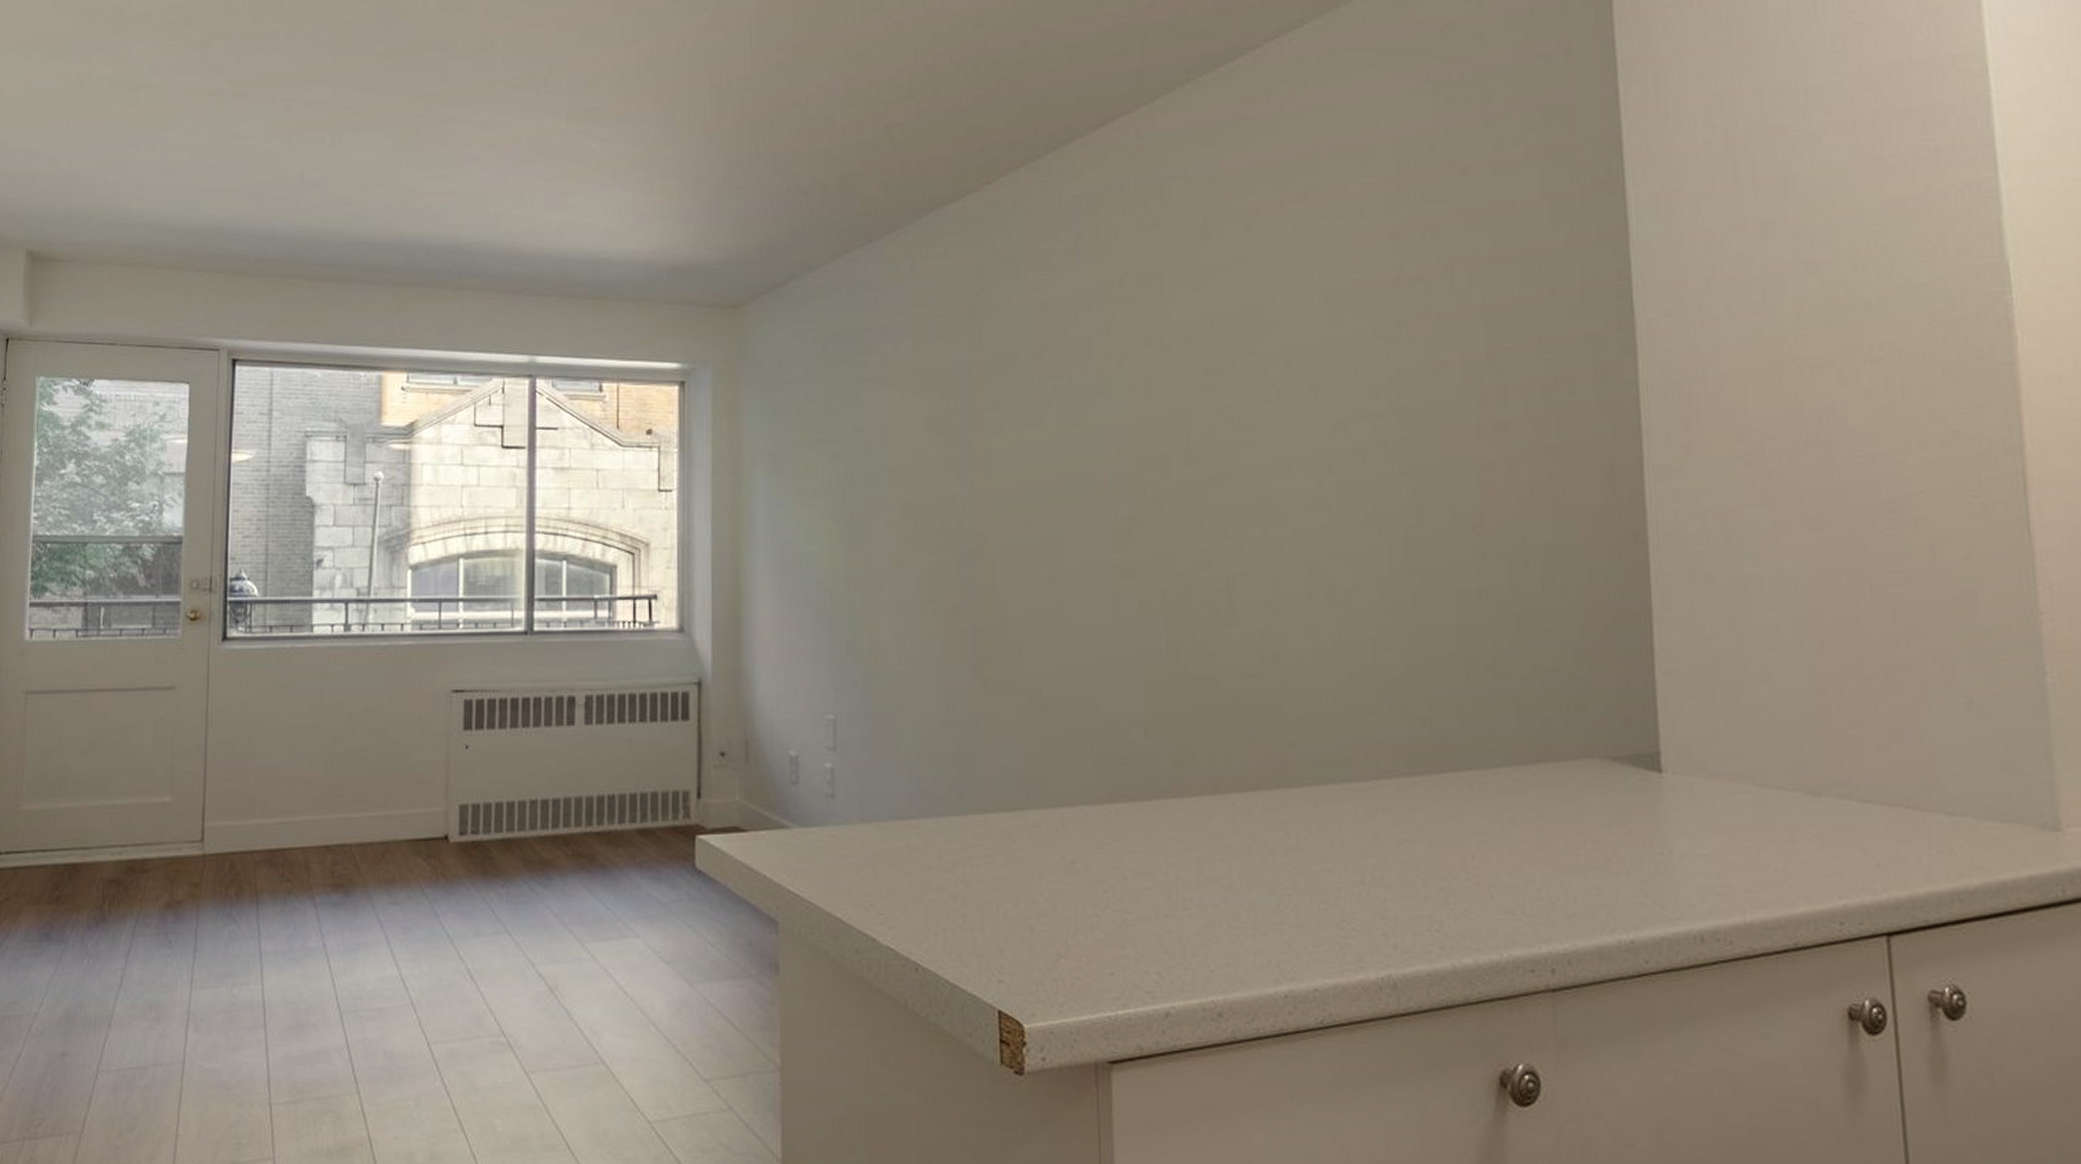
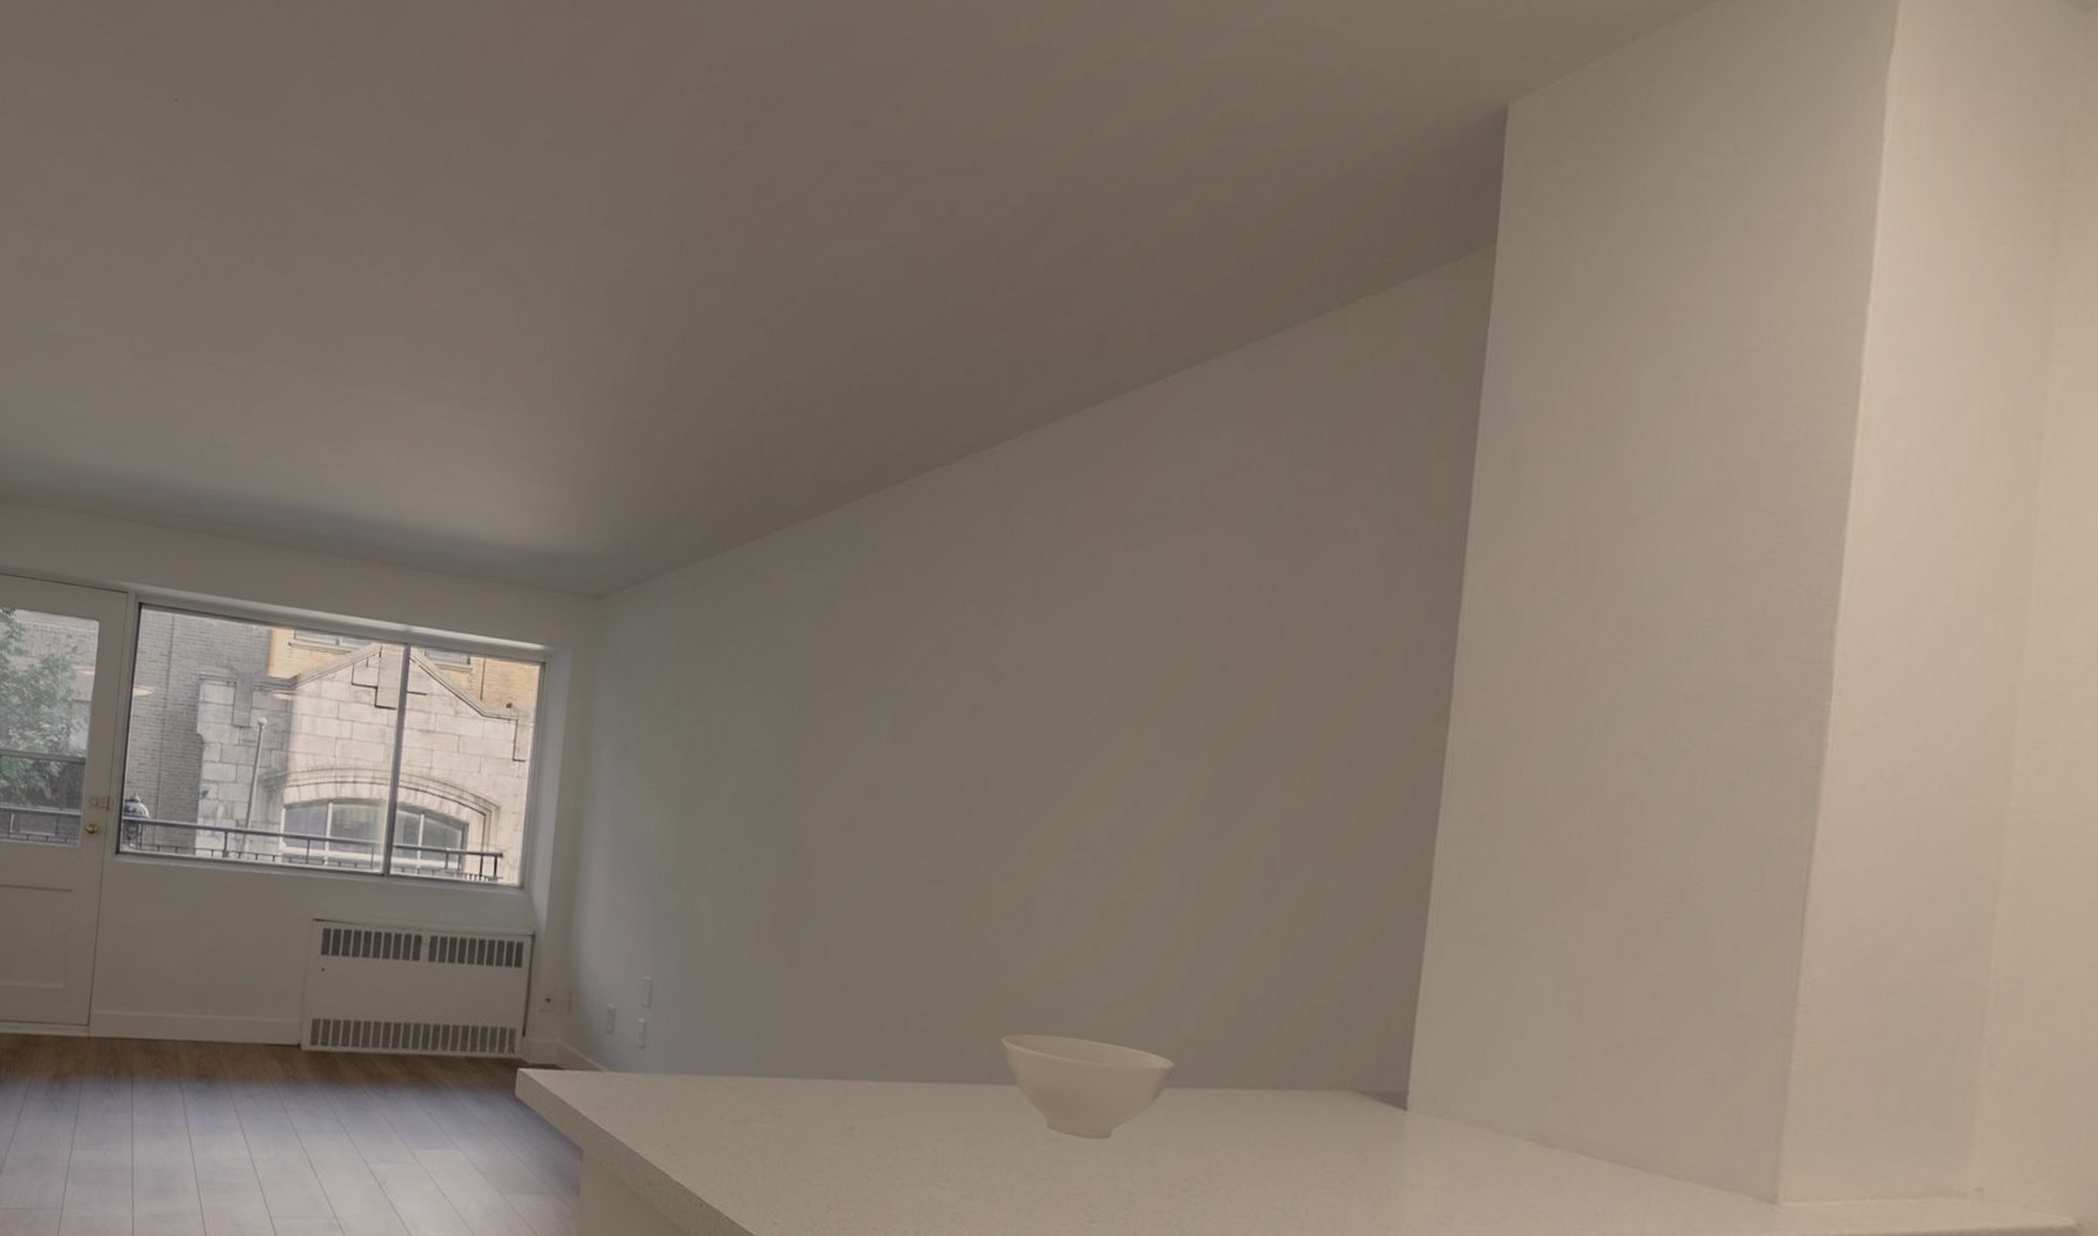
bowl: none [1222,731,1411,843] -> present [1001,1033,1175,1140]

